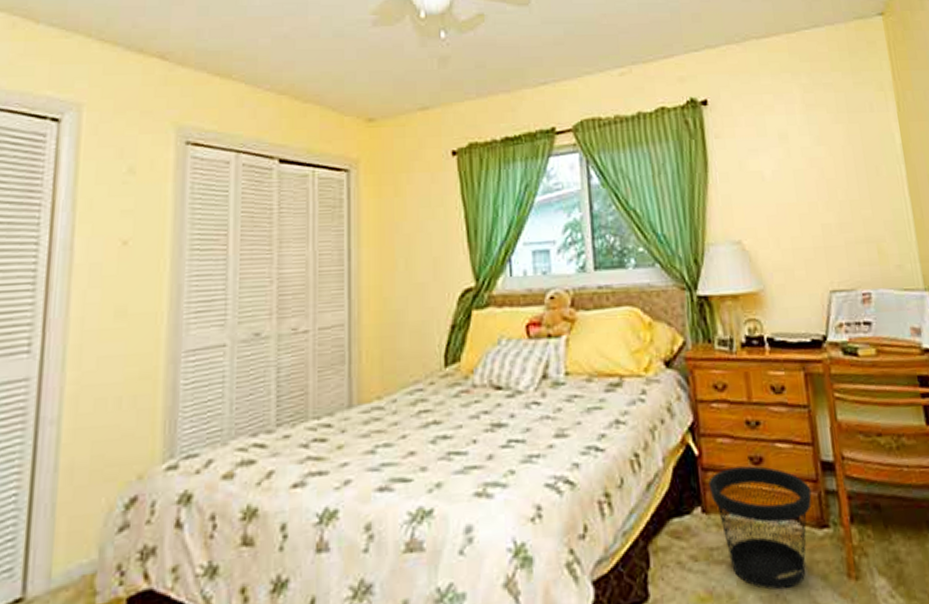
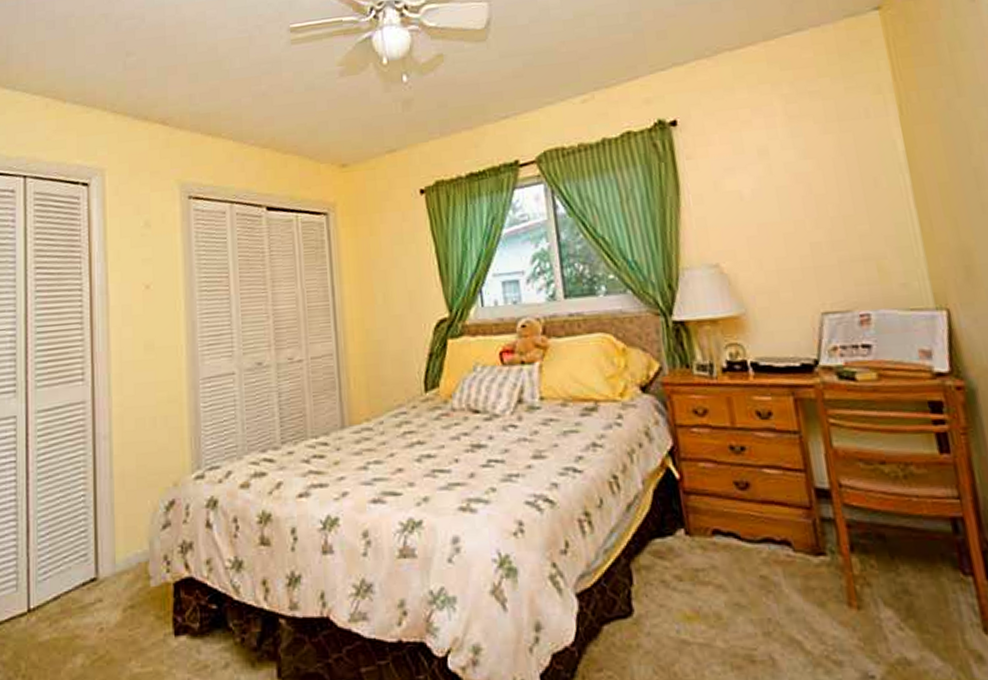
wastebasket: present [708,465,812,591] -> none [691,490,806,614]

